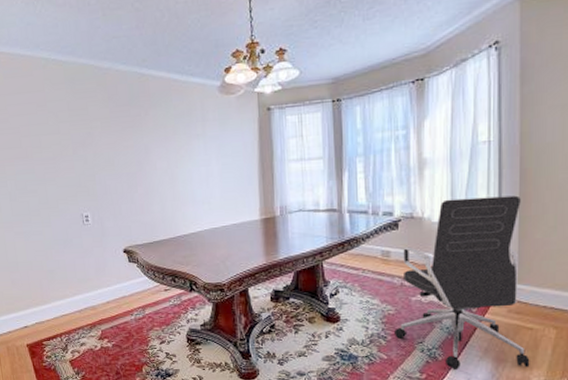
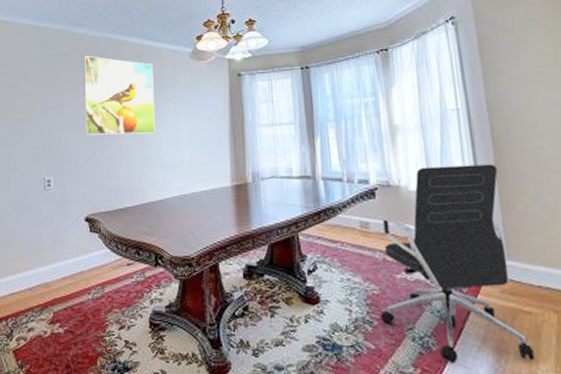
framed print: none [110,91,186,173] -> present [84,55,156,136]

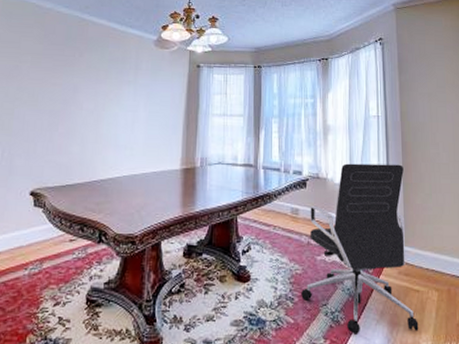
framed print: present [84,55,156,136] -> none [39,29,117,113]

